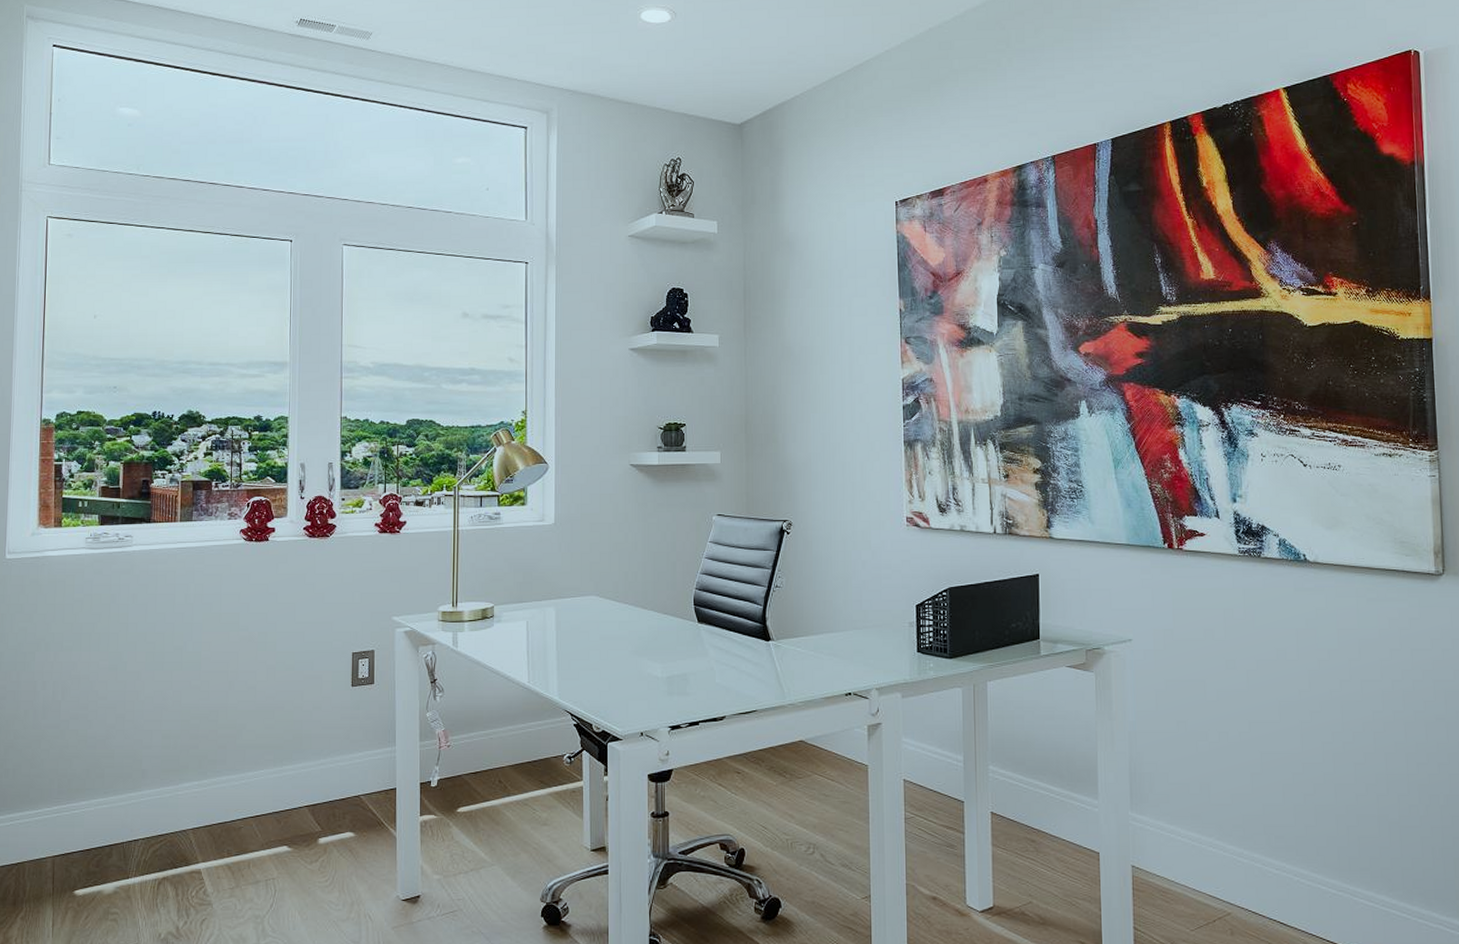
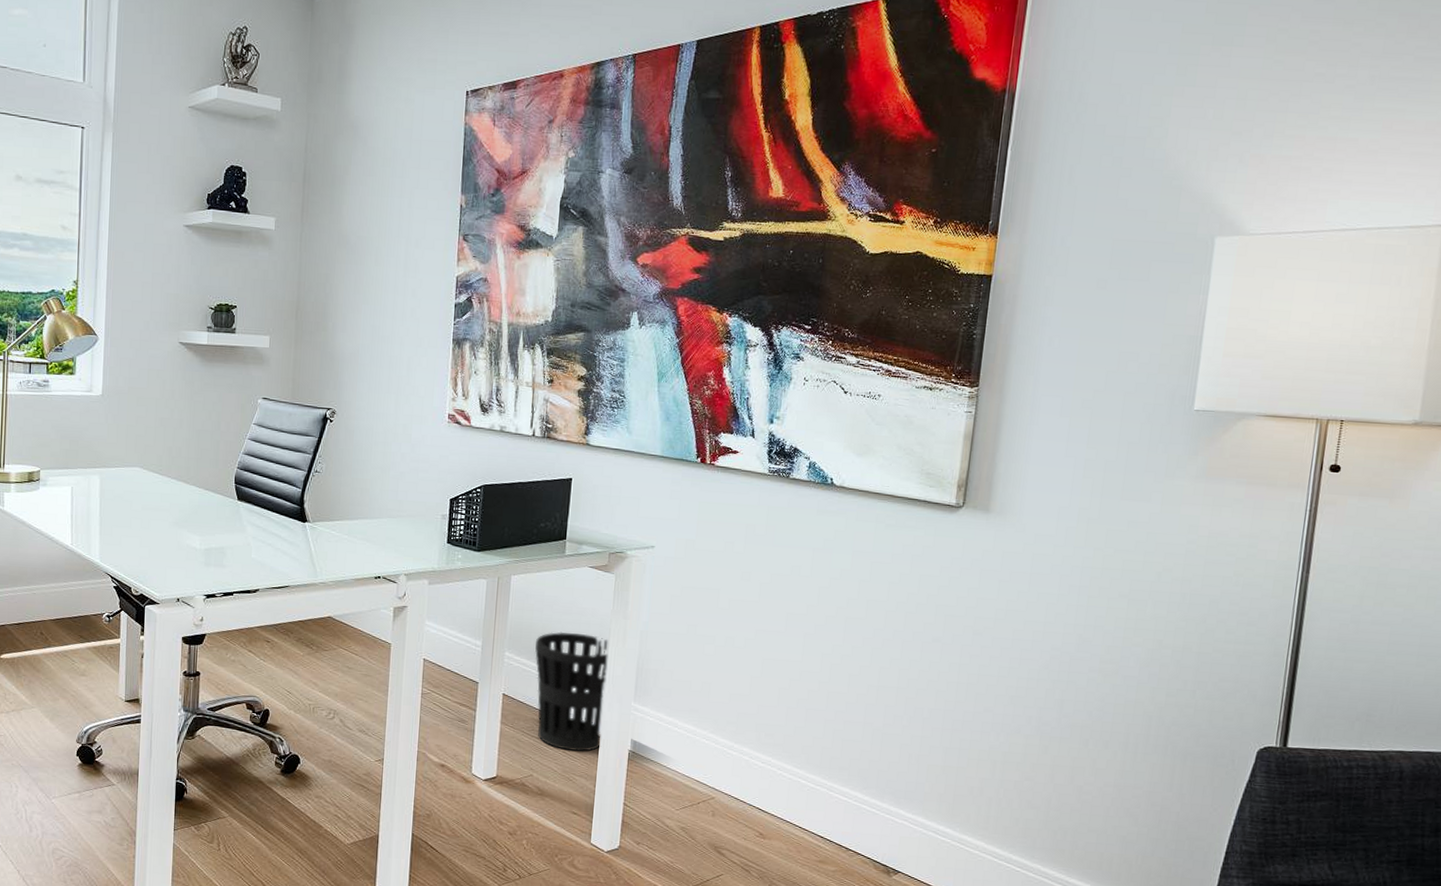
wastebasket: none [1020,739,1102,871] -> present [535,631,608,752]

